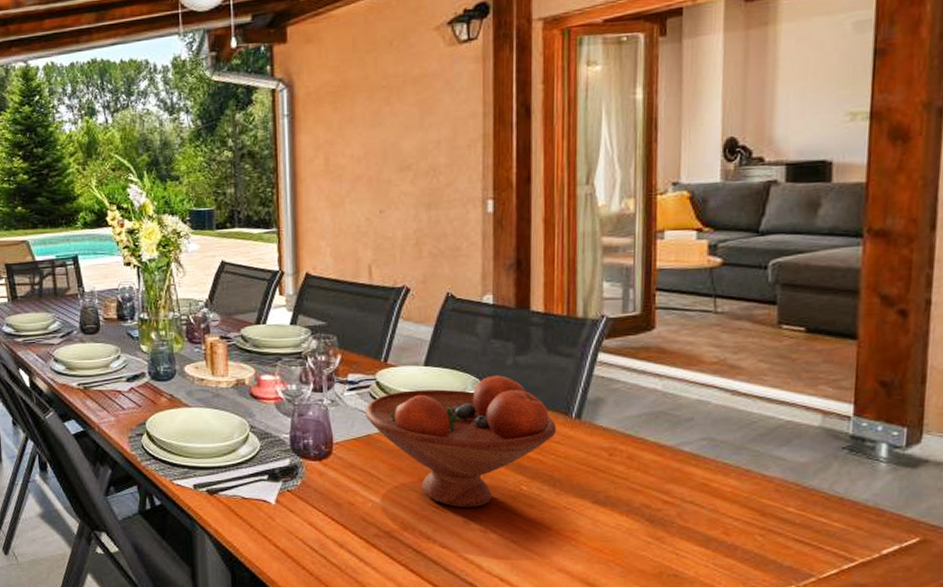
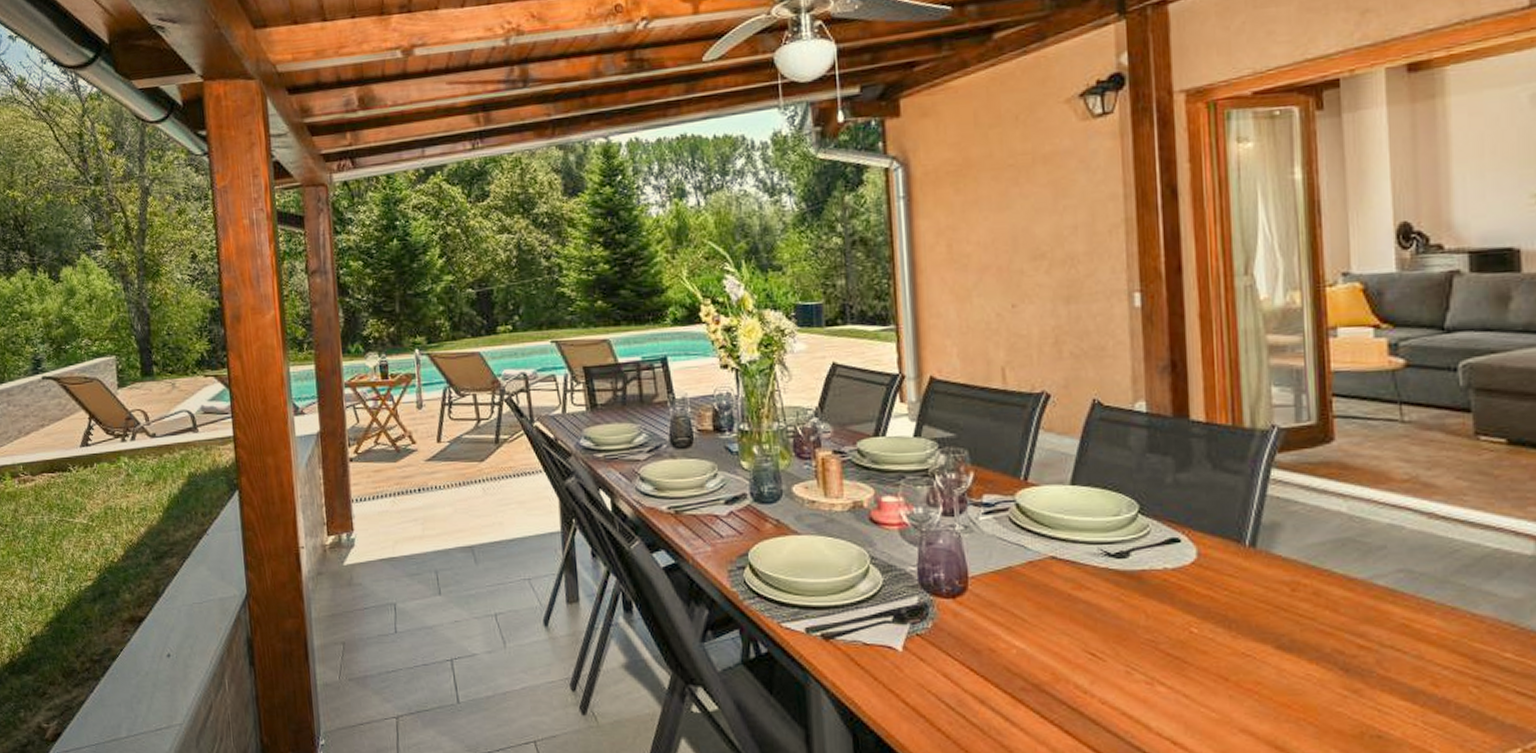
fruit bowl: present [364,375,557,507] -> none [1003,496,1229,654]

